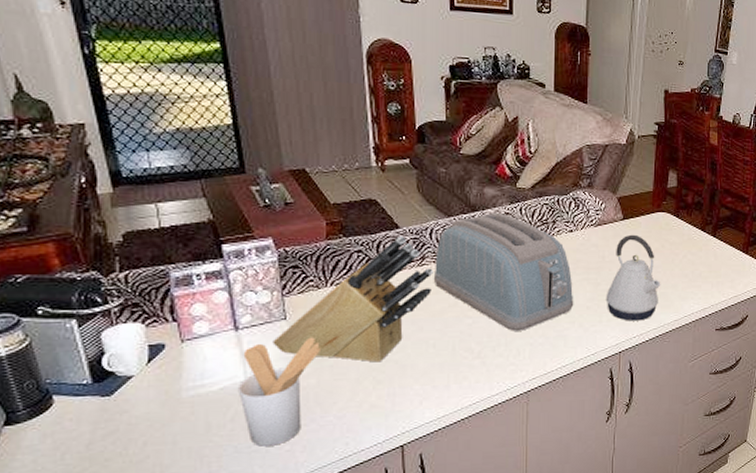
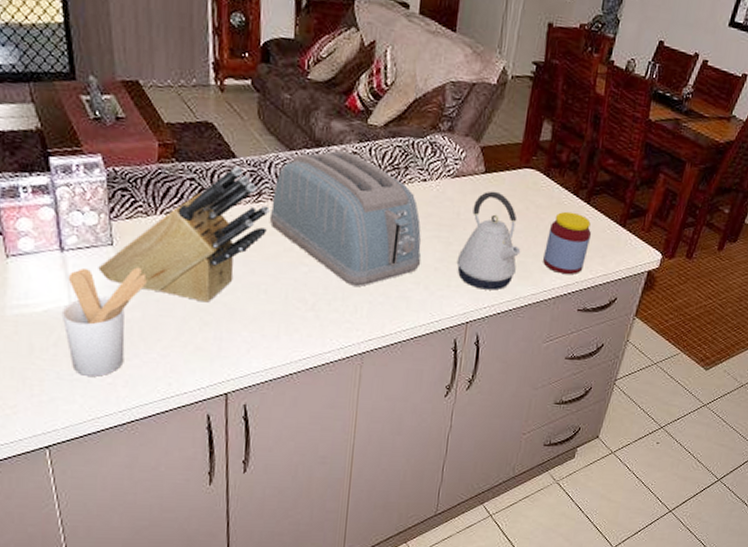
jar: none [681,245,720,300] -> present [543,211,592,275]

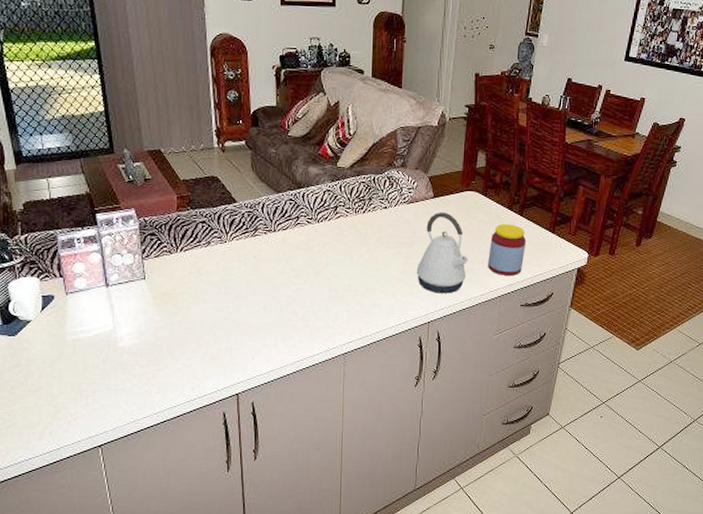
utensil holder: present [61,267,147,377] -> none [108,295,172,386]
knife block: present [98,167,270,303] -> none [135,210,264,320]
toaster: present [269,150,421,287] -> none [264,189,387,299]

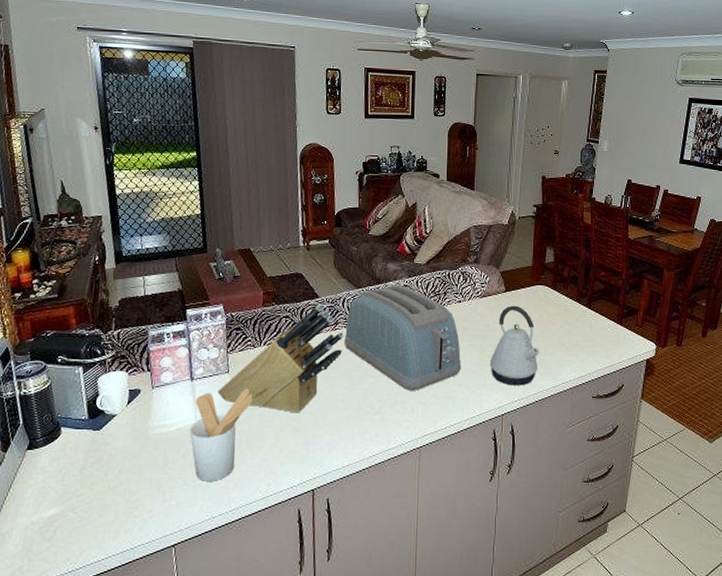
utensil holder: none [108,295,172,386] -> present [189,388,253,481]
knife block: none [135,210,264,320] -> present [217,305,344,413]
toaster: none [264,189,387,299] -> present [344,284,462,392]
jar: present [488,223,527,277] -> none [559,316,596,368]

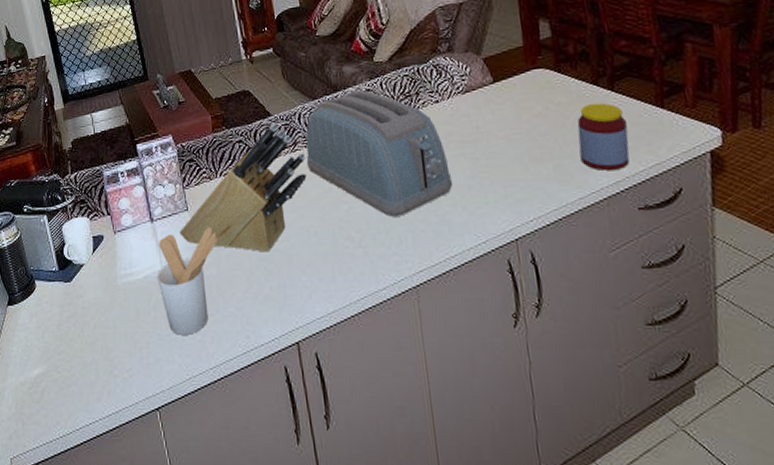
kettle: present [490,305,540,386] -> none [488,98,554,201]
jar: none [559,316,596,368] -> present [577,102,630,172]

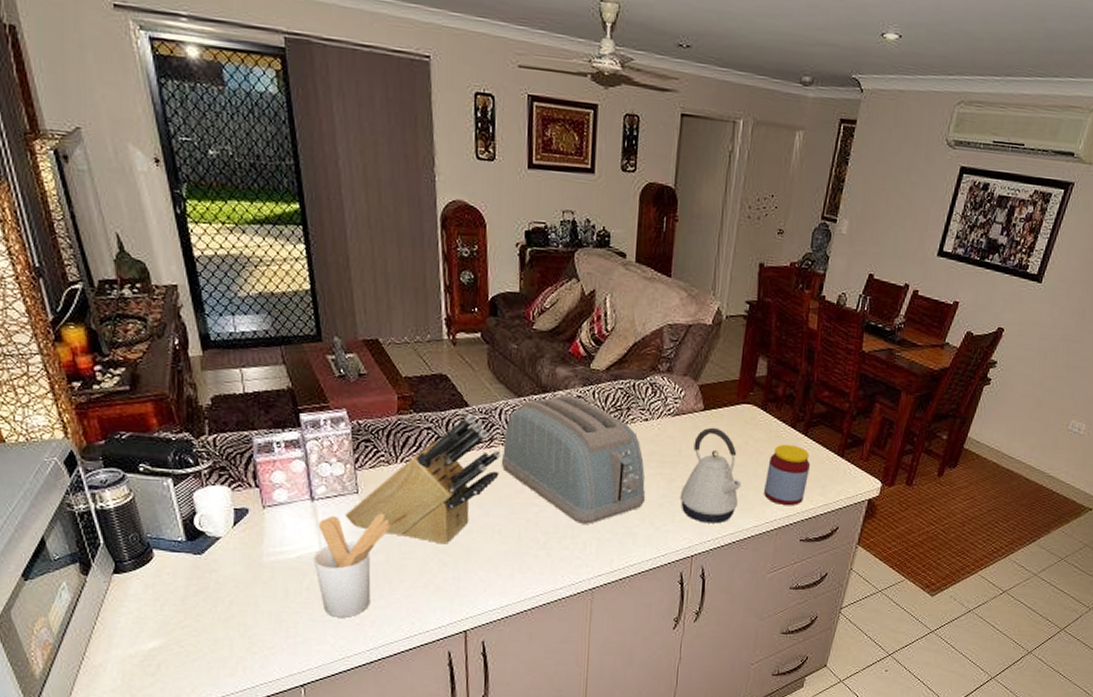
kettle: none [488,98,554,201] -> present [680,427,742,524]

